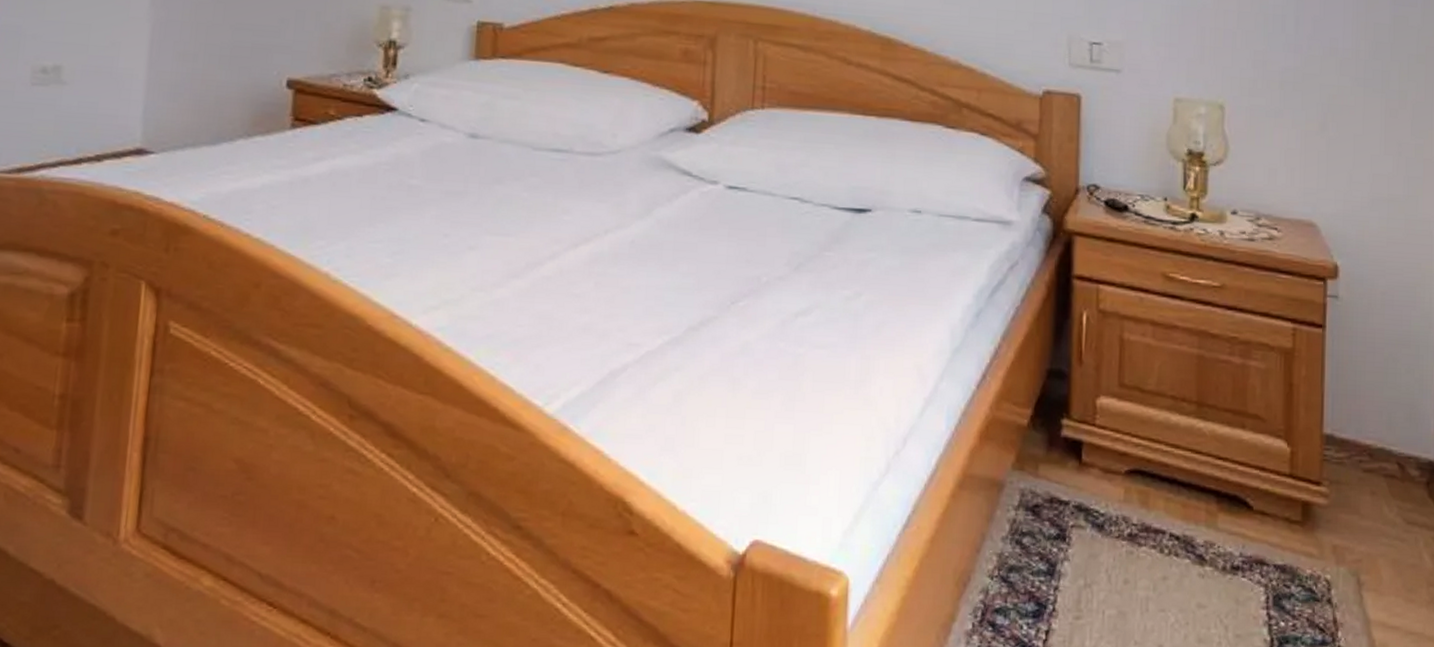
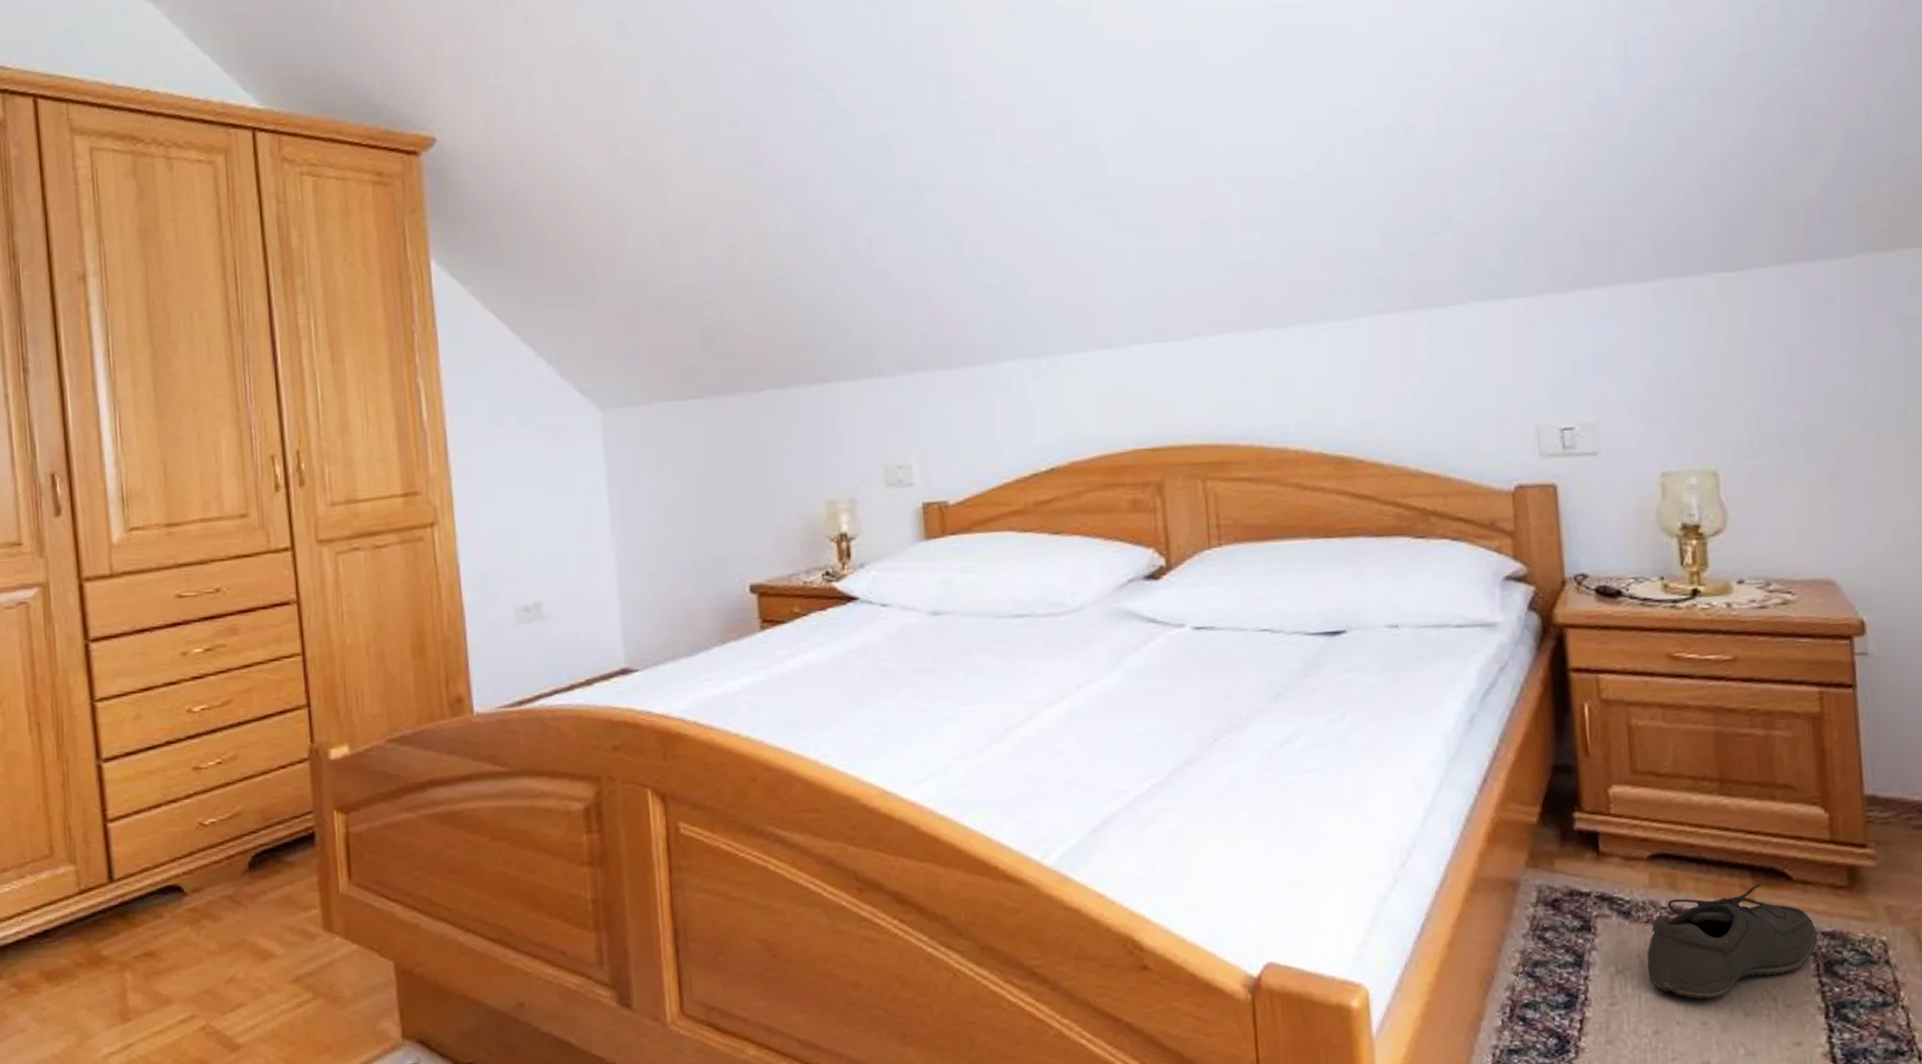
arctic: none [1113,509,1270,622] -> present [1647,882,1818,999]

